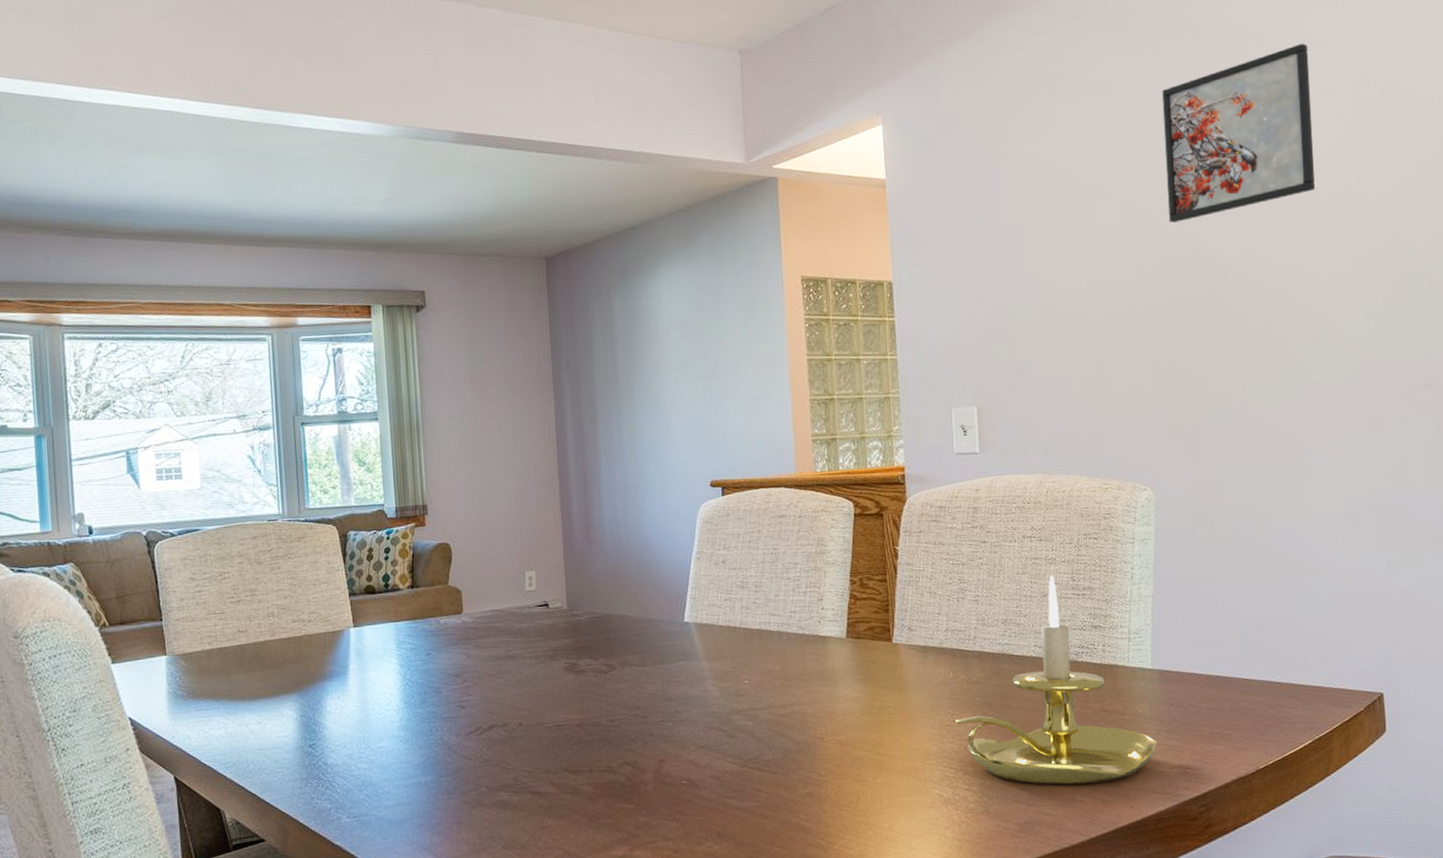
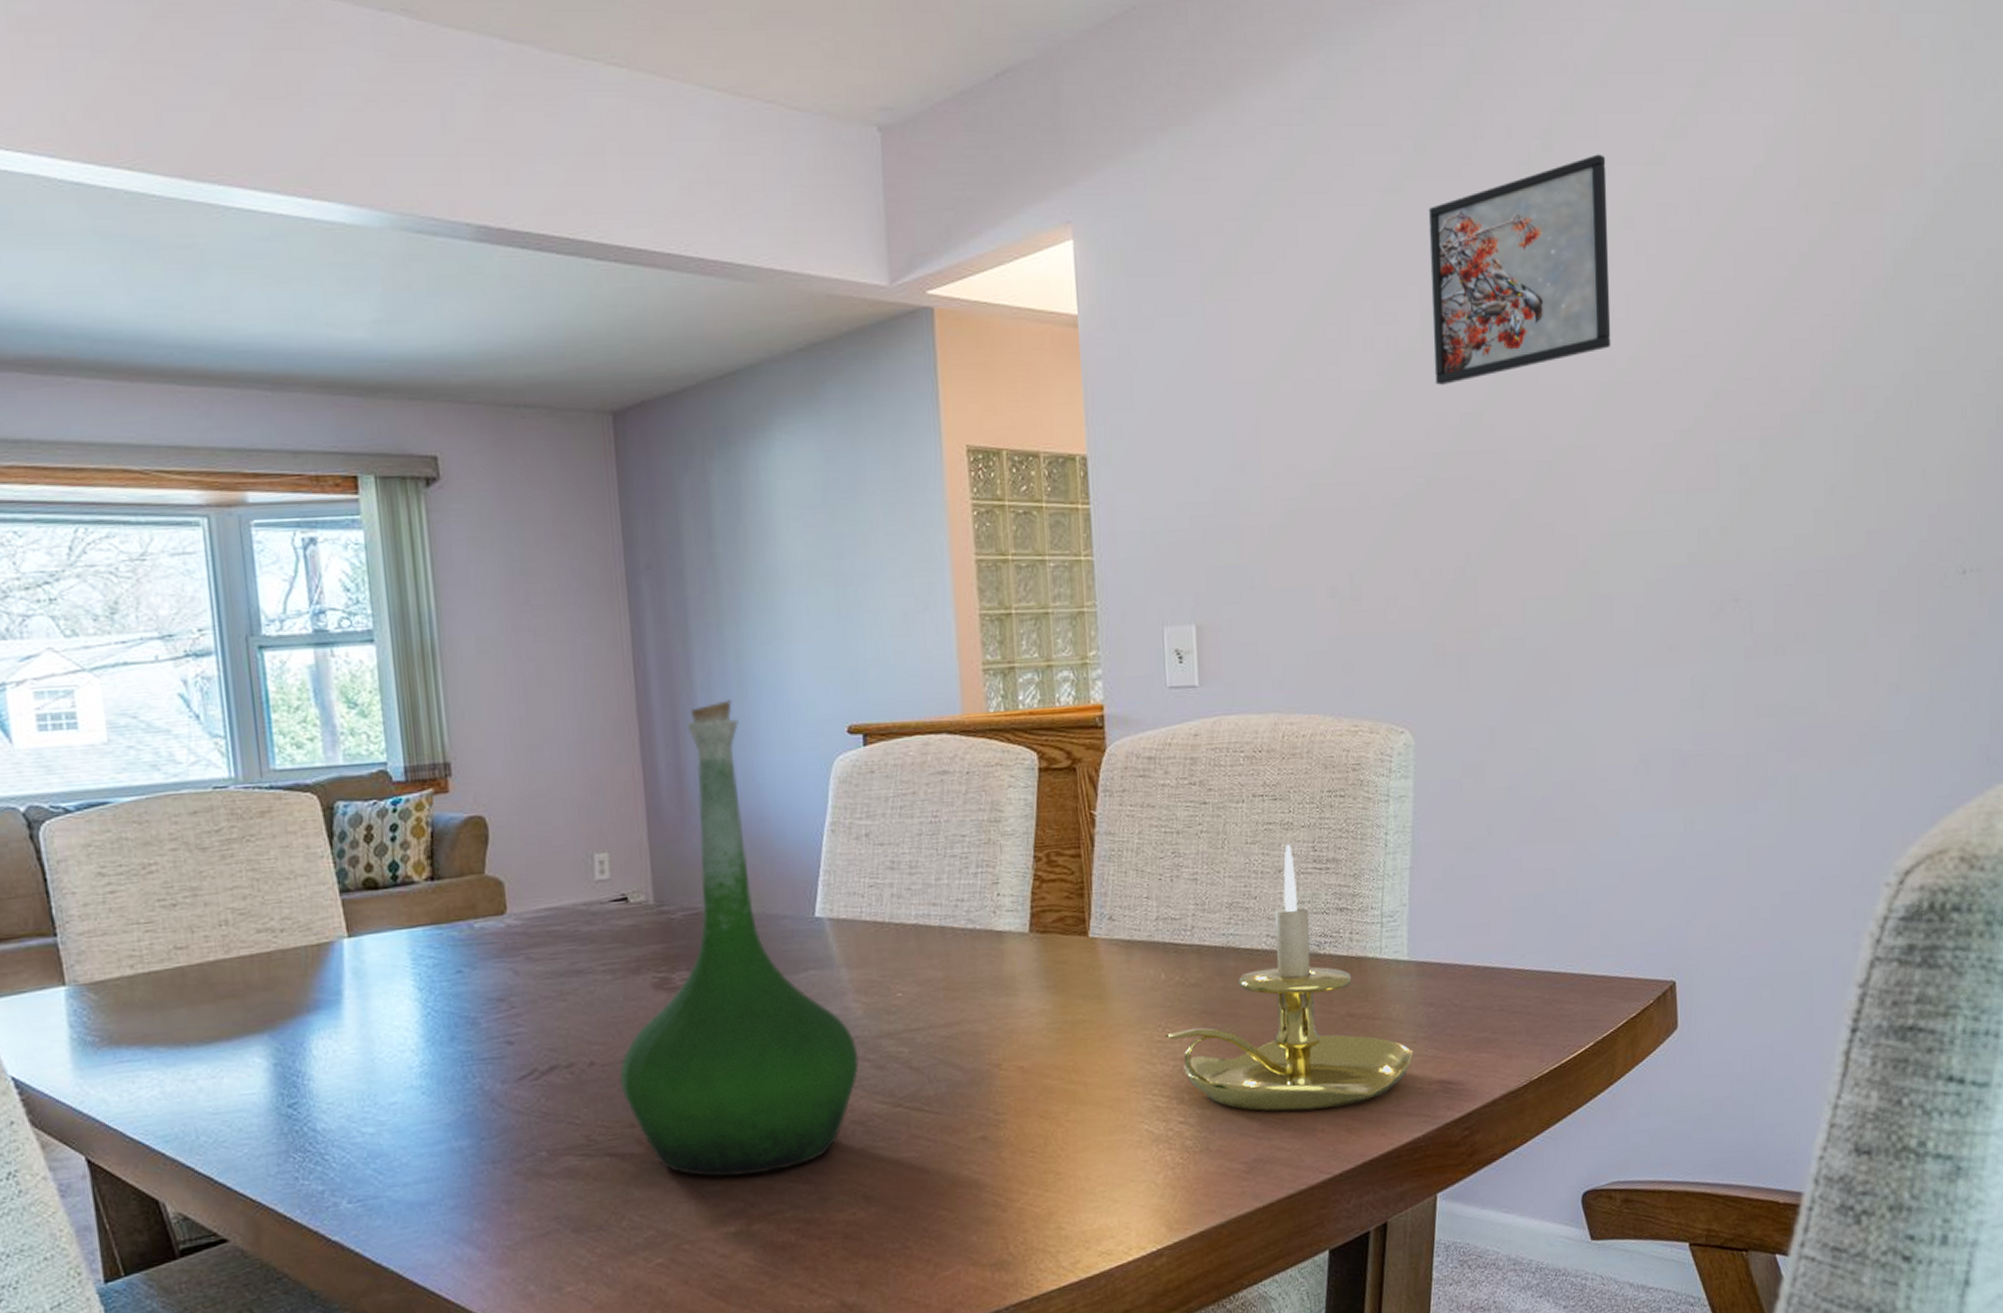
vase: none [539,461,715,814] -> present [619,700,859,1178]

